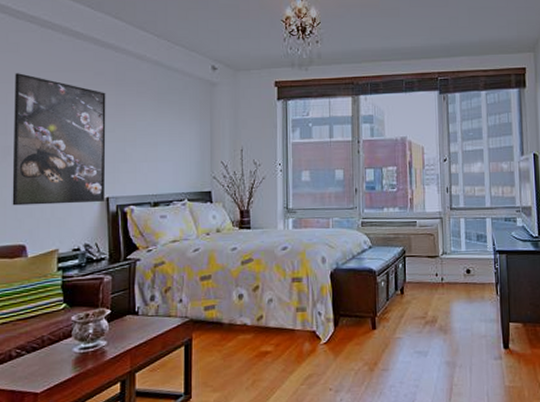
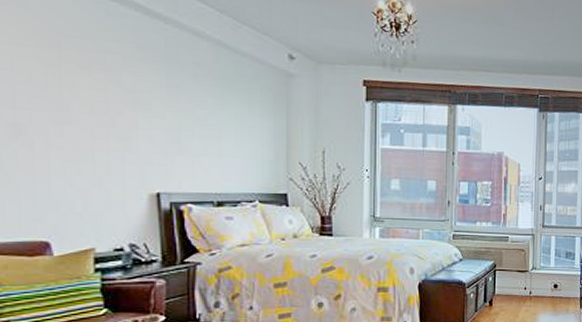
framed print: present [12,73,106,206] -> none [23,33,155,198]

